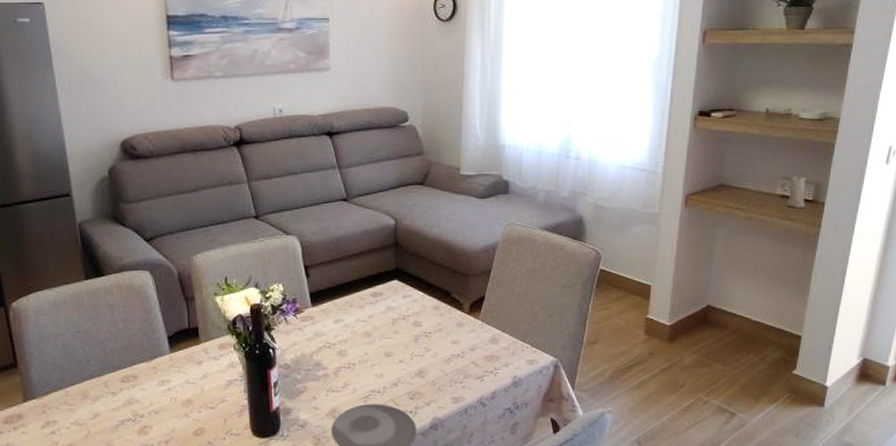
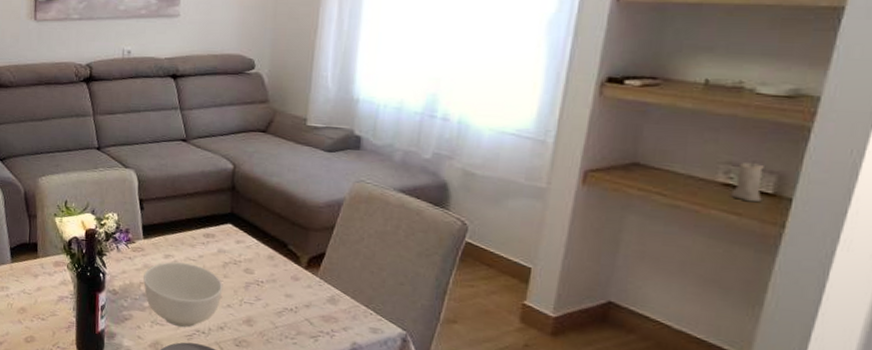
bowl: none [315,325,394,390] -> present [143,262,223,327]

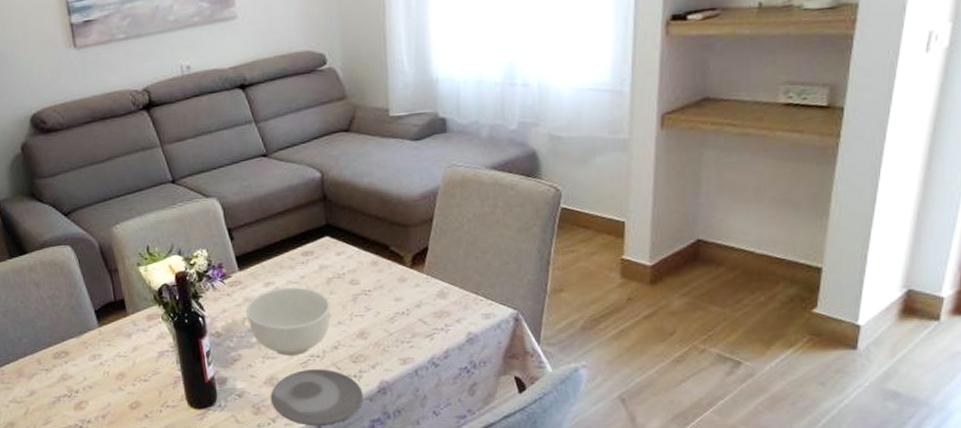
candle: present [730,162,764,203] -> none [792,77,819,118]

